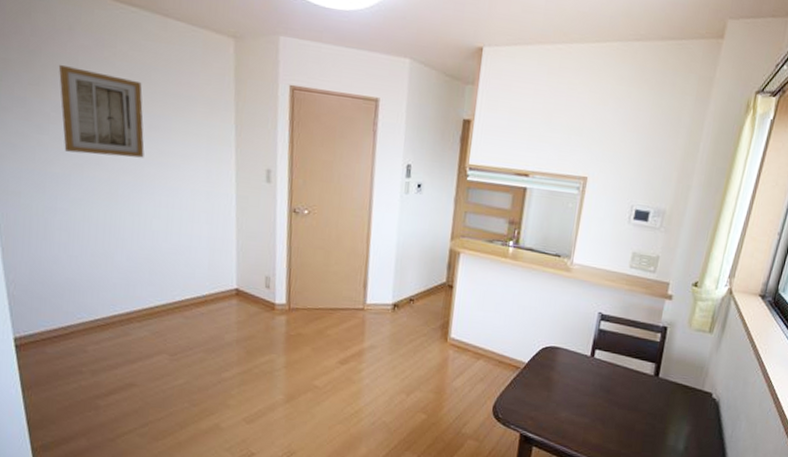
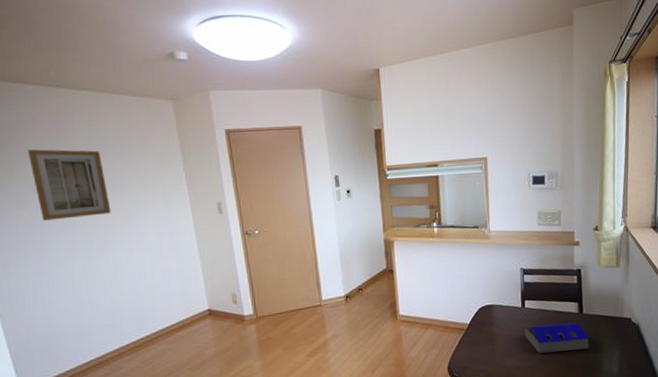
architectural model: none [587,380,659,417] -> present [524,322,589,353]

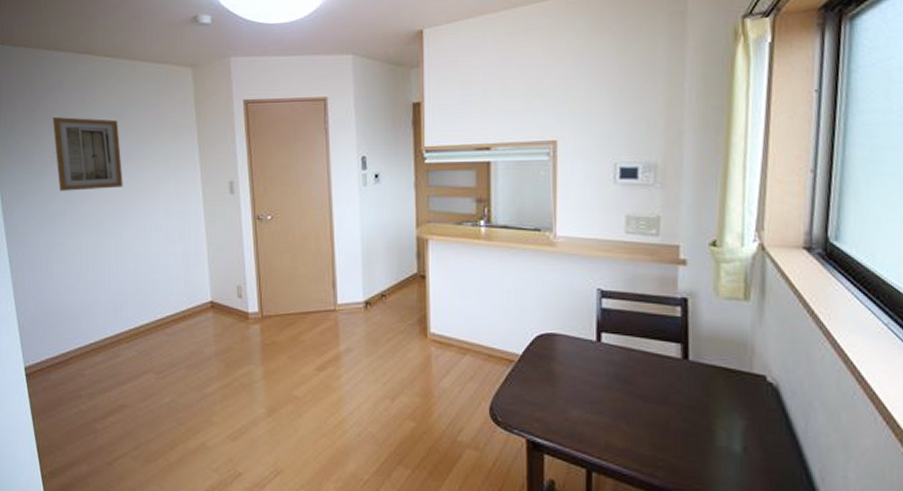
architectural model: present [524,322,589,353] -> none [599,369,697,411]

